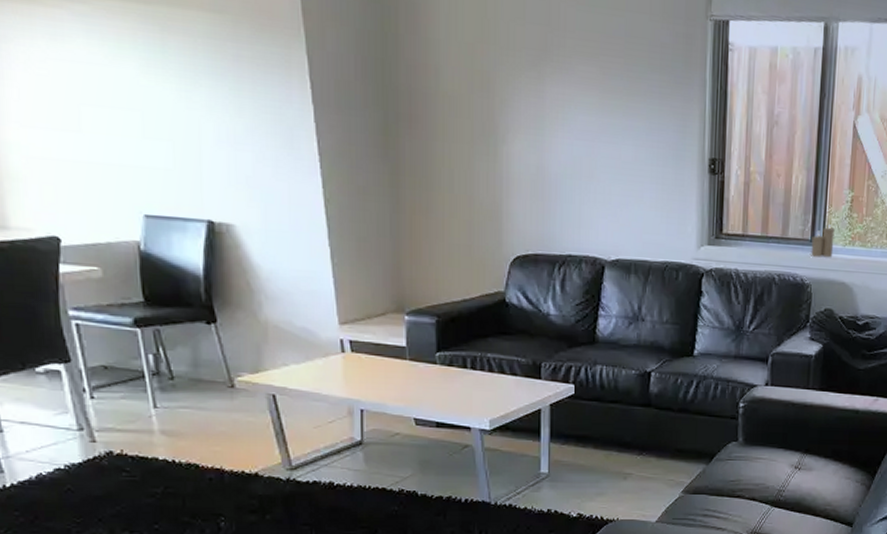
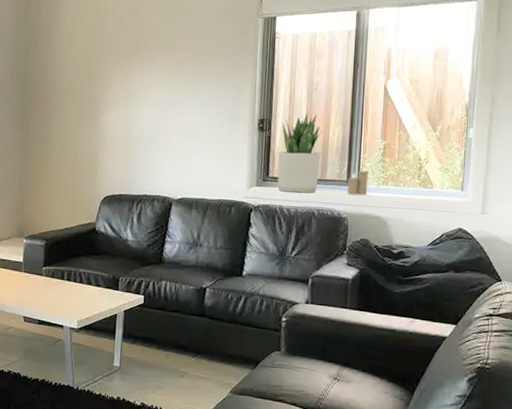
planter: none [732,153,784,255] -> present [277,113,322,193]

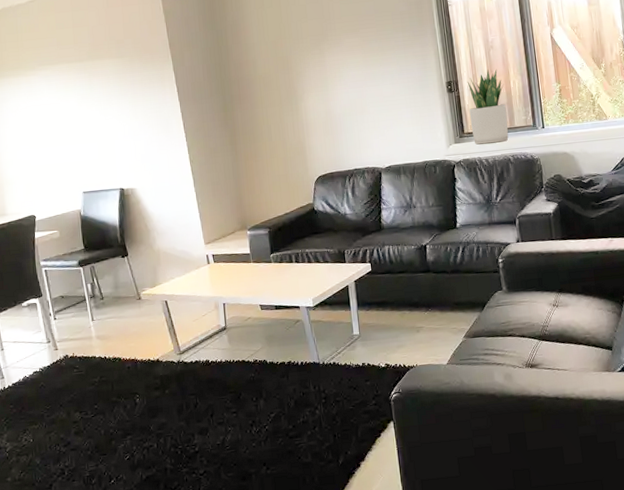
candle: present [347,167,369,196] -> none [534,110,553,138]

